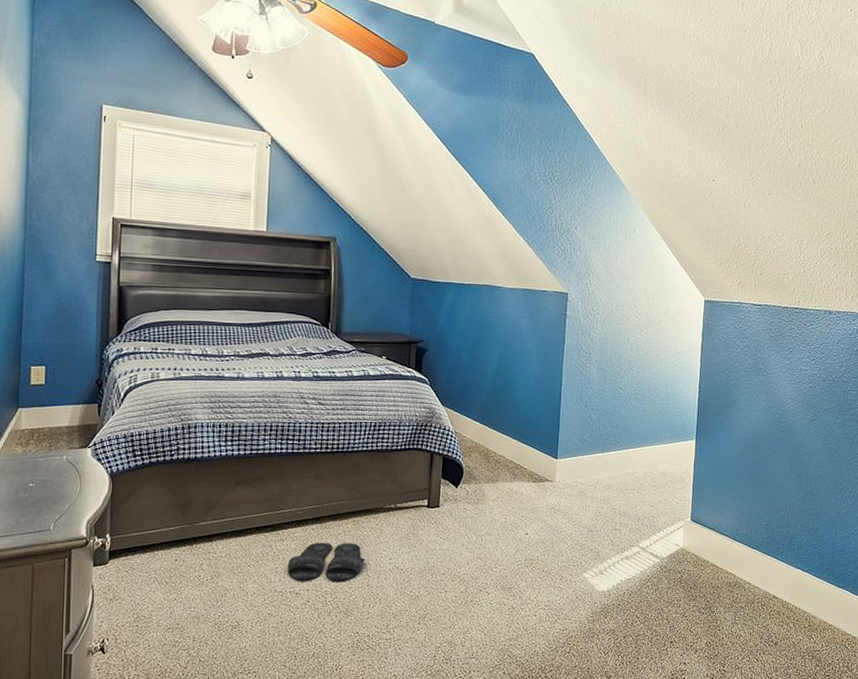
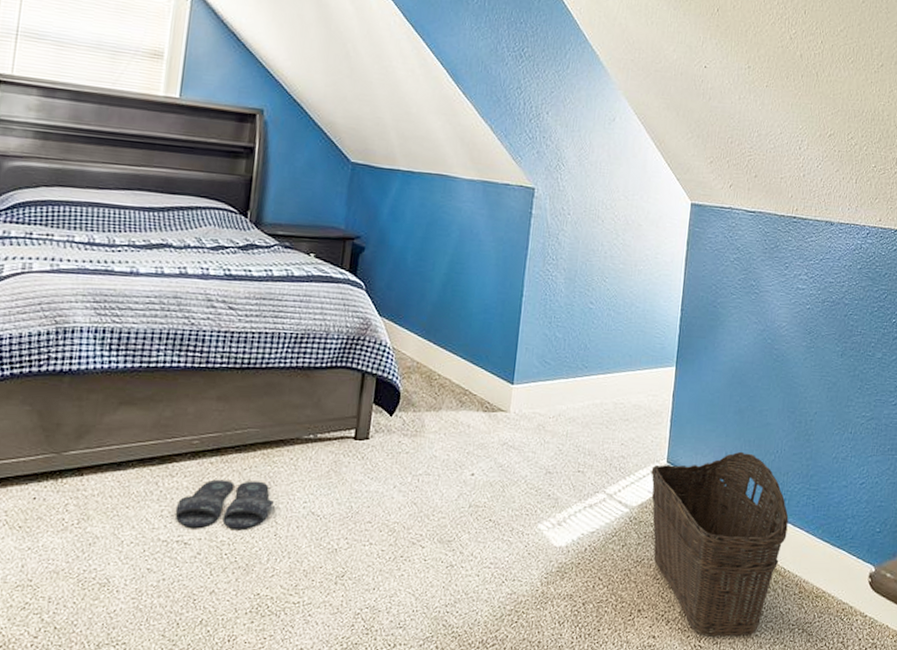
wicker basket: none [677,509,798,663] -> present [651,451,789,637]

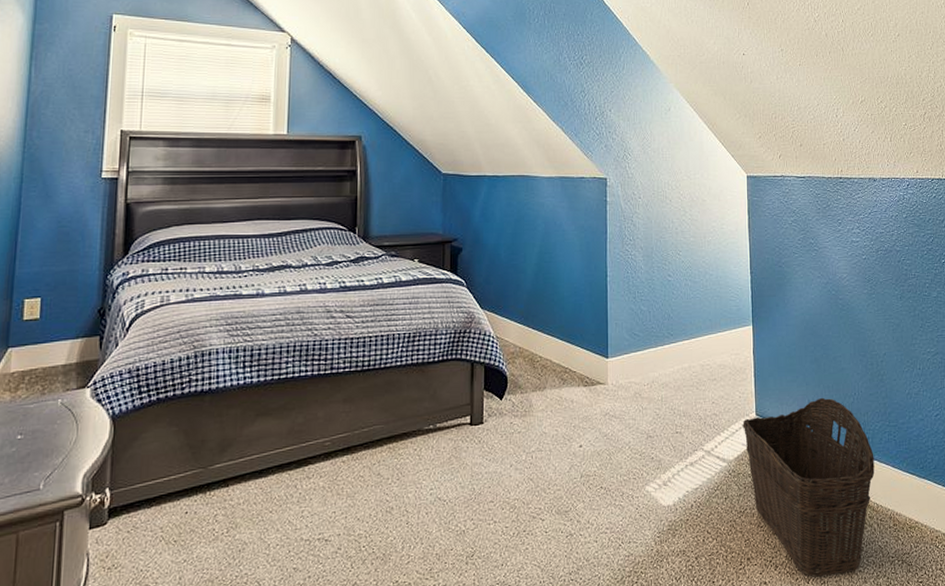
slippers: present [175,479,274,531] -> none [314,474,403,526]

